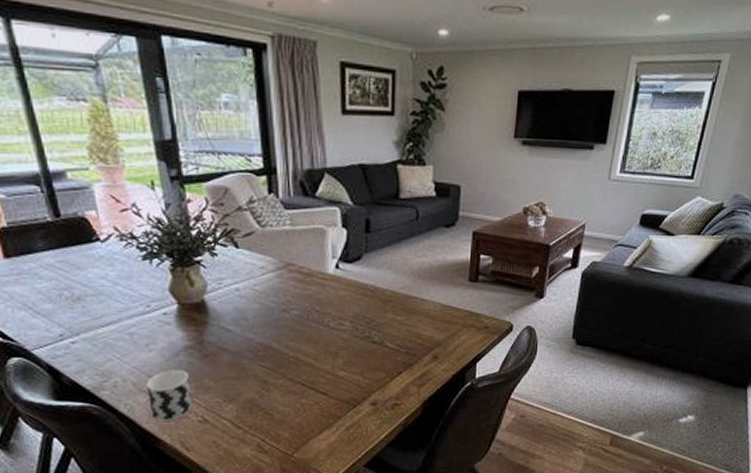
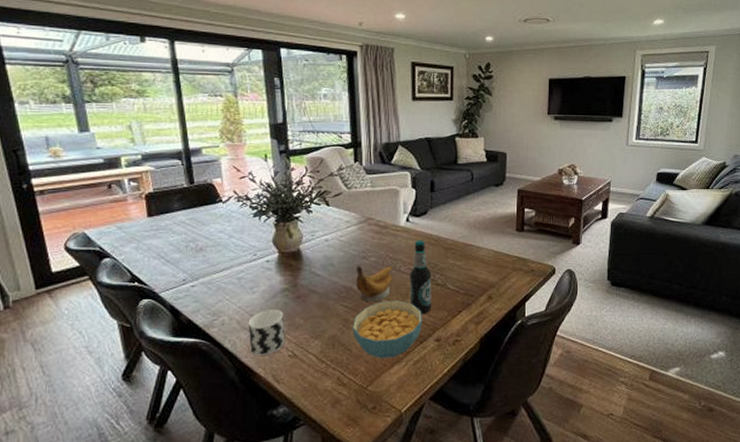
cereal bowl: none [272,360,355,424] -> present [352,301,422,358]
banana: none [276,320,321,361] -> present [356,266,393,301]
bottle: none [340,291,367,377] -> present [410,240,432,315]

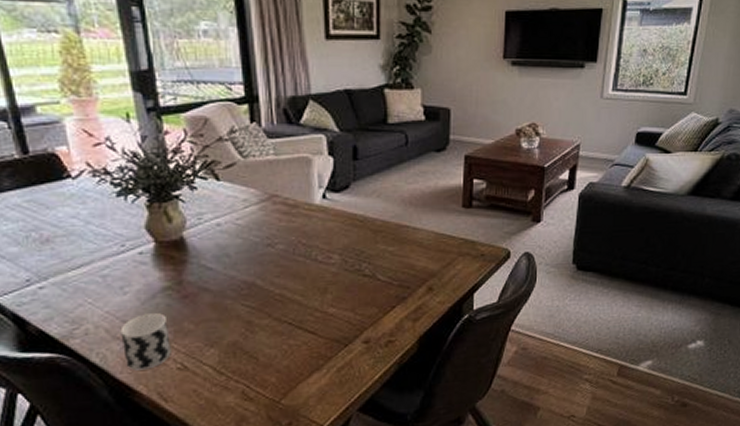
cereal bowl: present [352,301,422,358] -> none [257,296,346,366]
banana: present [356,266,393,301] -> none [260,254,308,299]
bottle: present [410,240,432,315] -> none [329,221,358,313]

